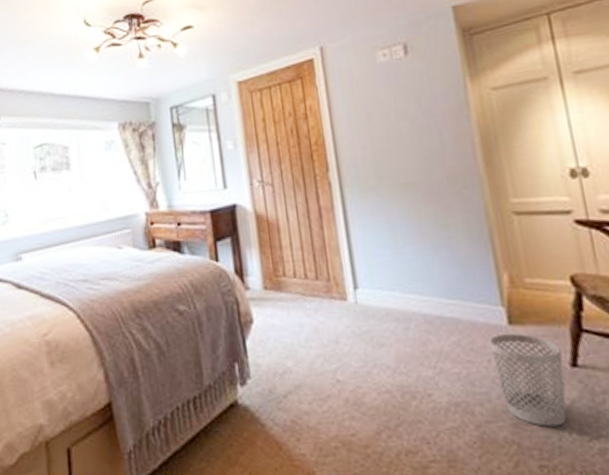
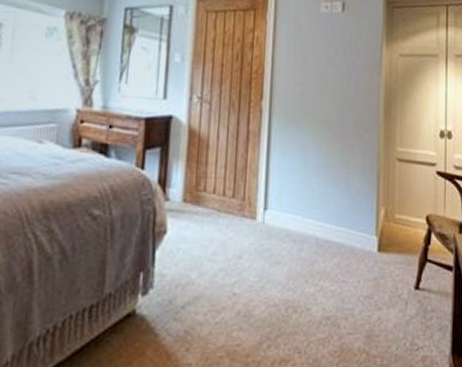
wastebasket: present [489,334,567,427] -> none [362,260,410,338]

